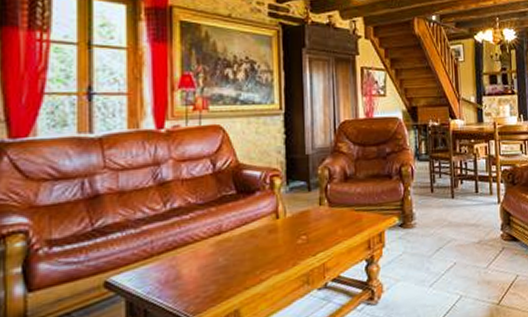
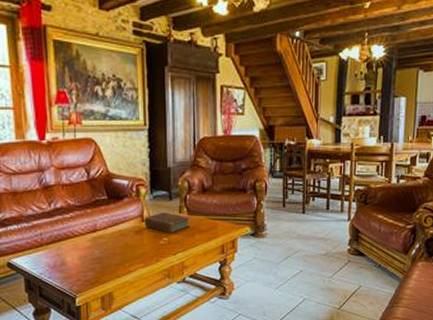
book: none [278,205,332,231] -> present [144,211,190,234]

